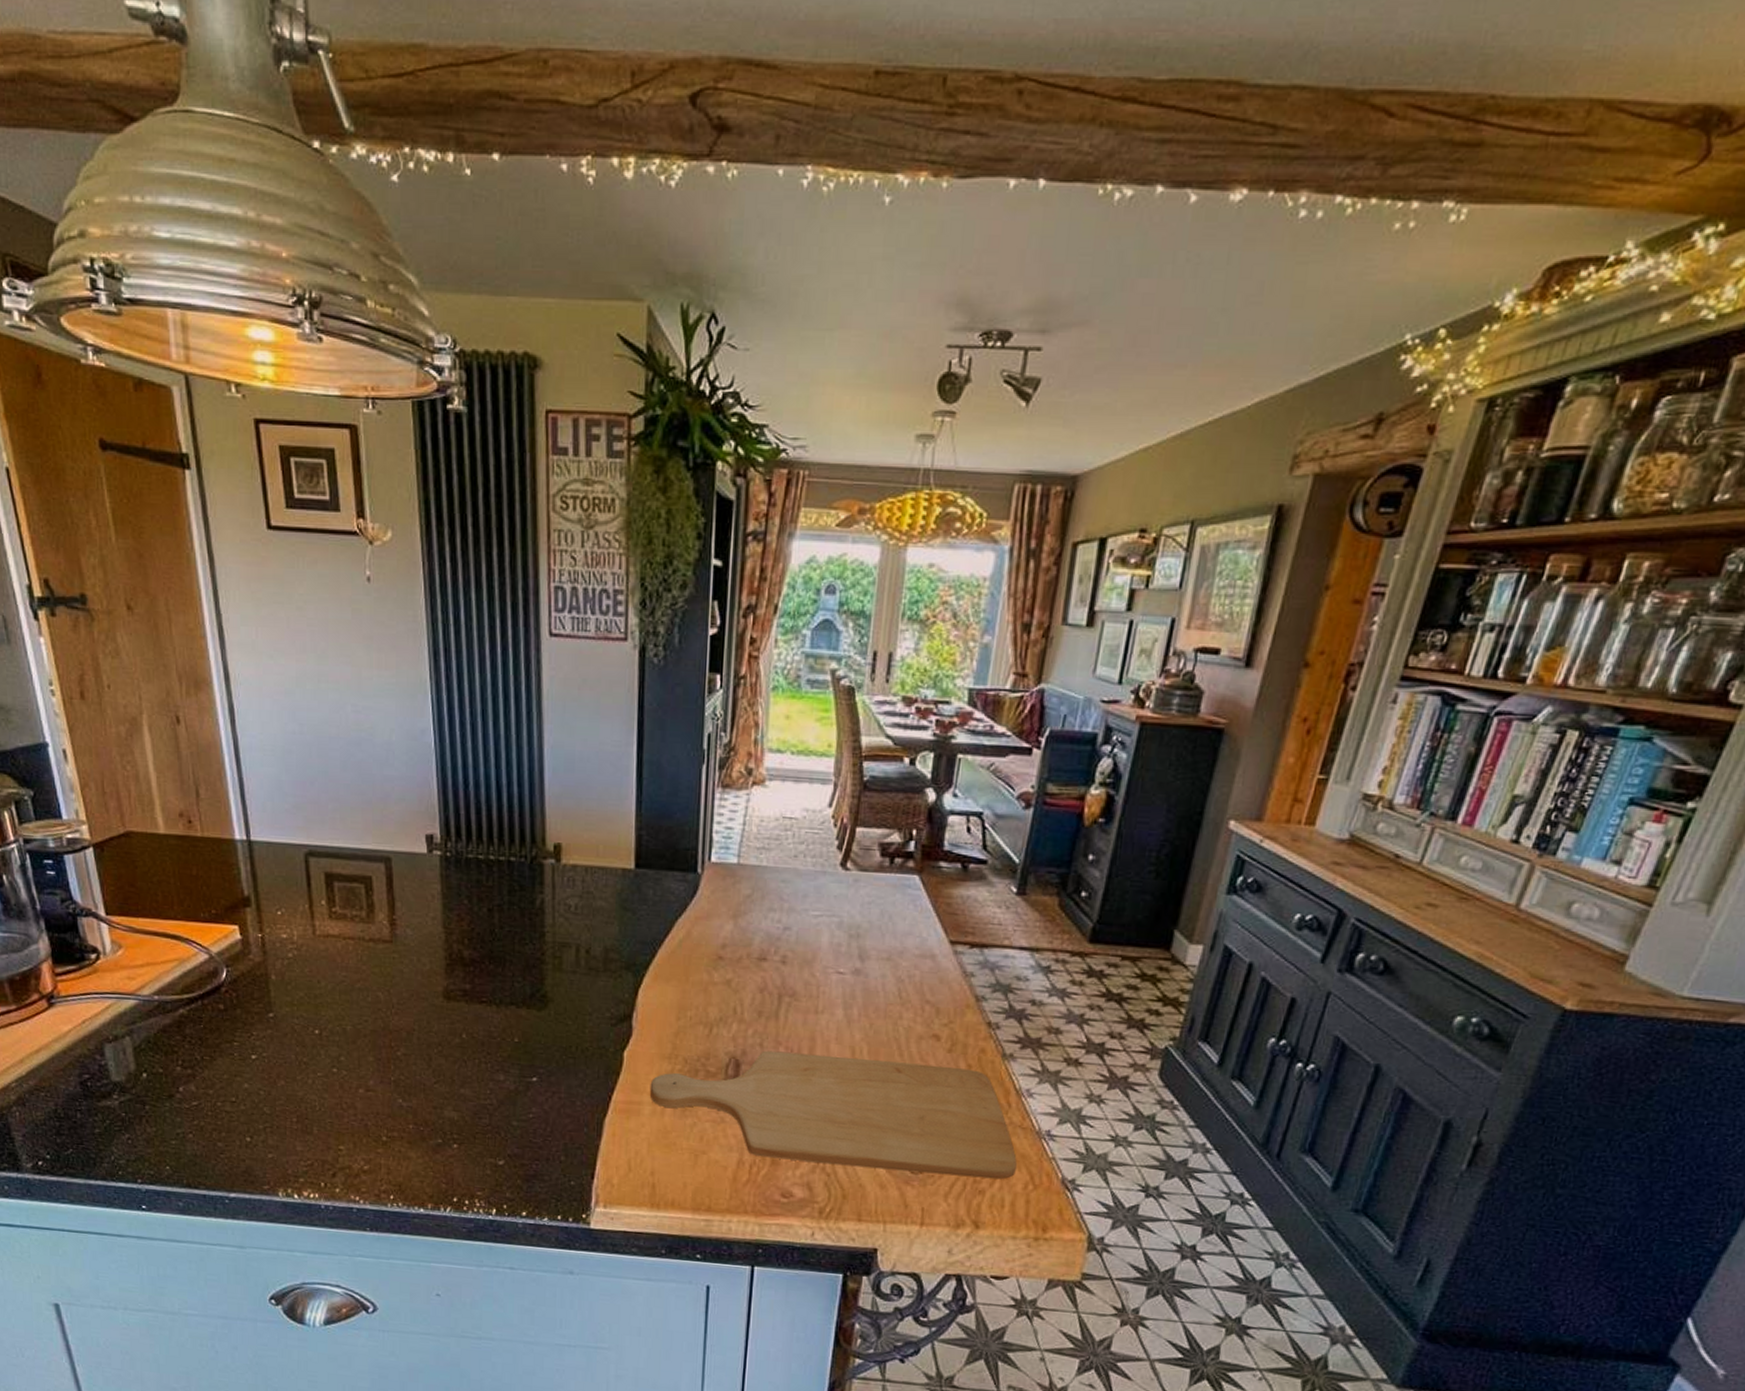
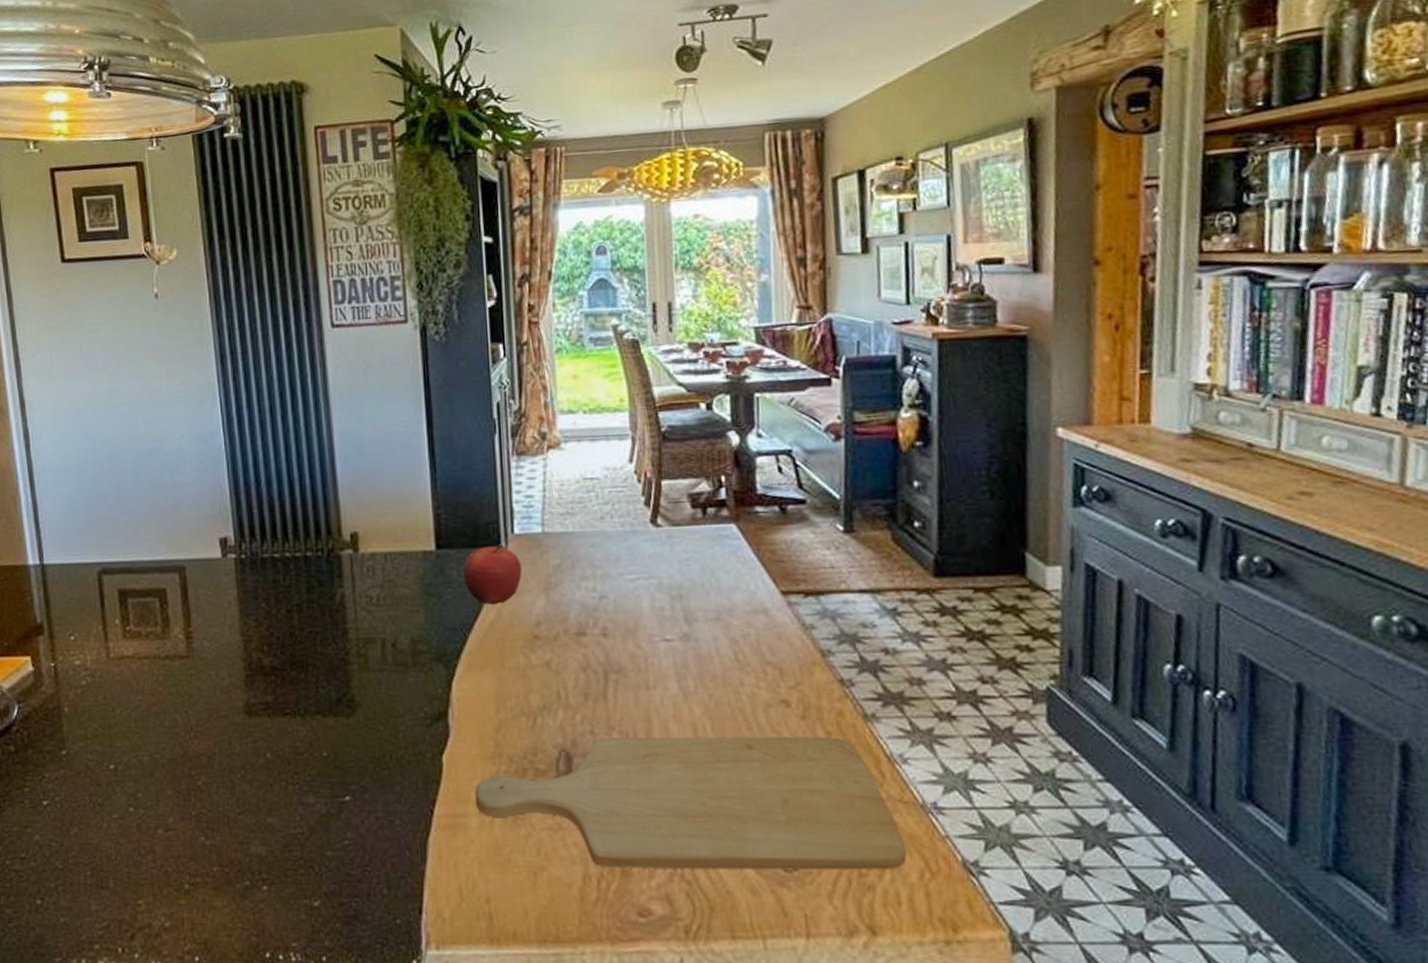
fruit: none [658,869,715,925] -> present [463,543,523,604]

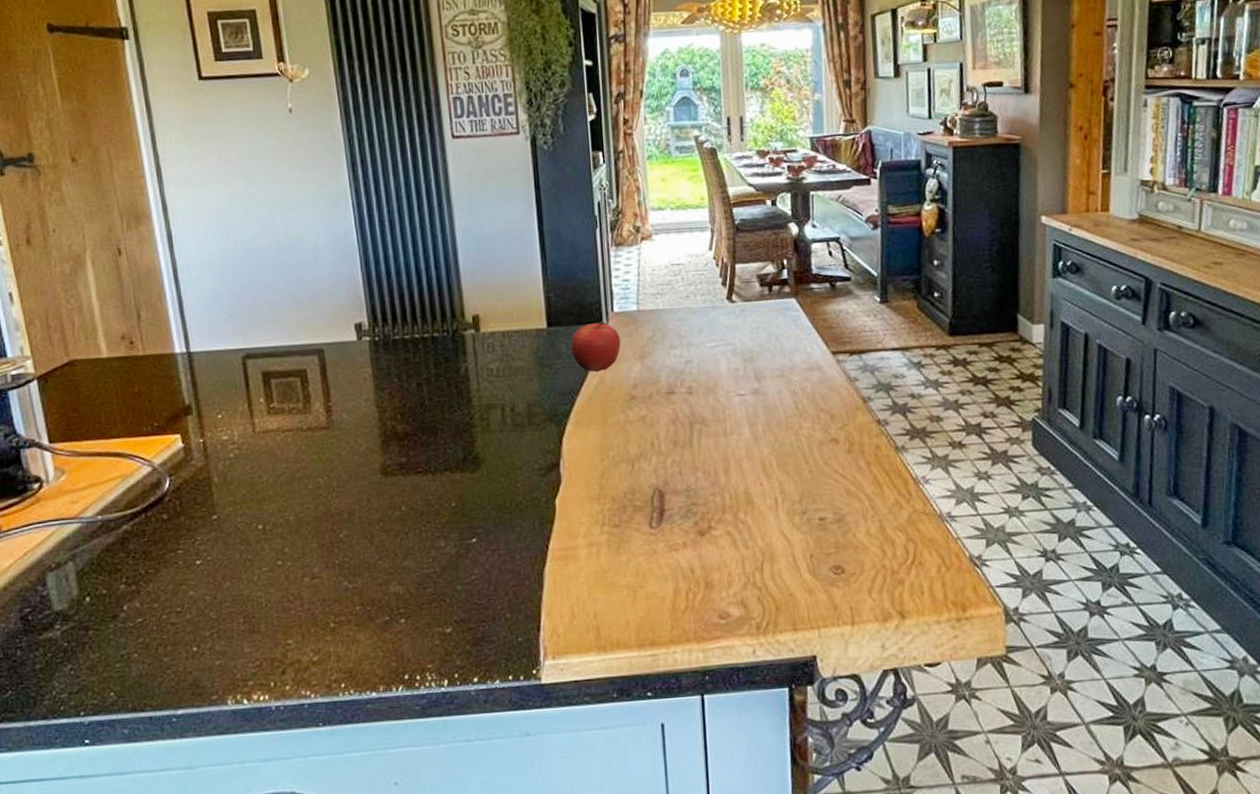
chopping board: present [474,736,906,870] -> none [583,466,928,582]

